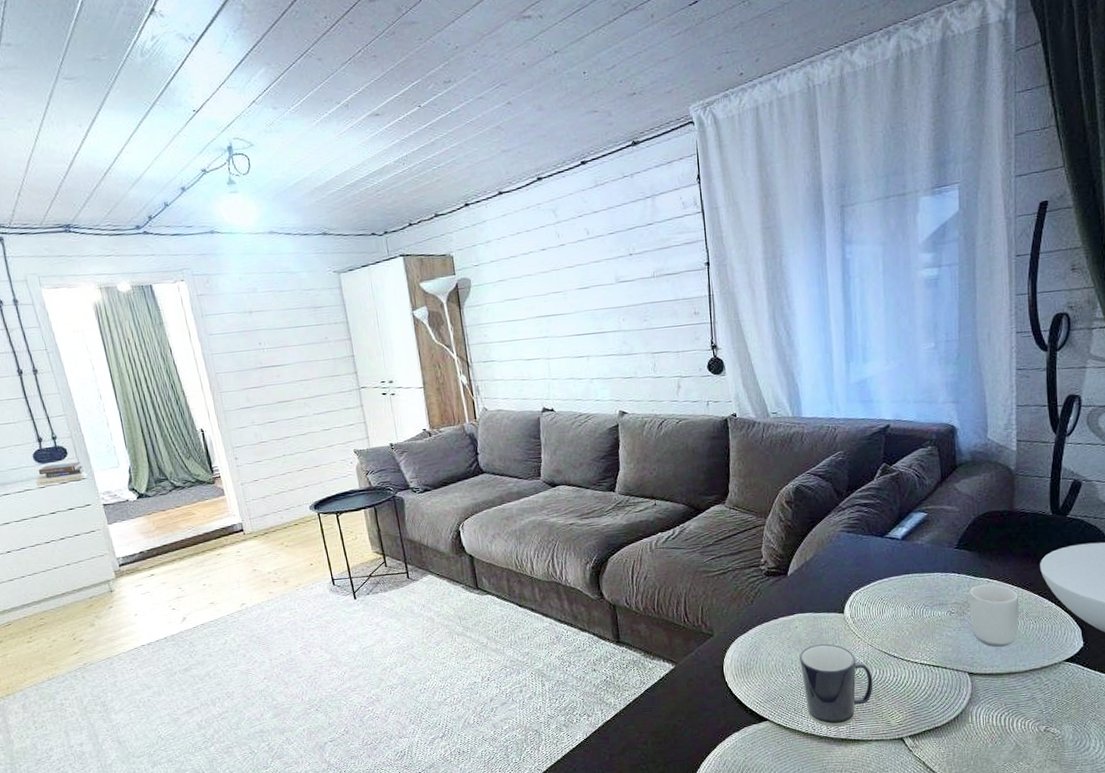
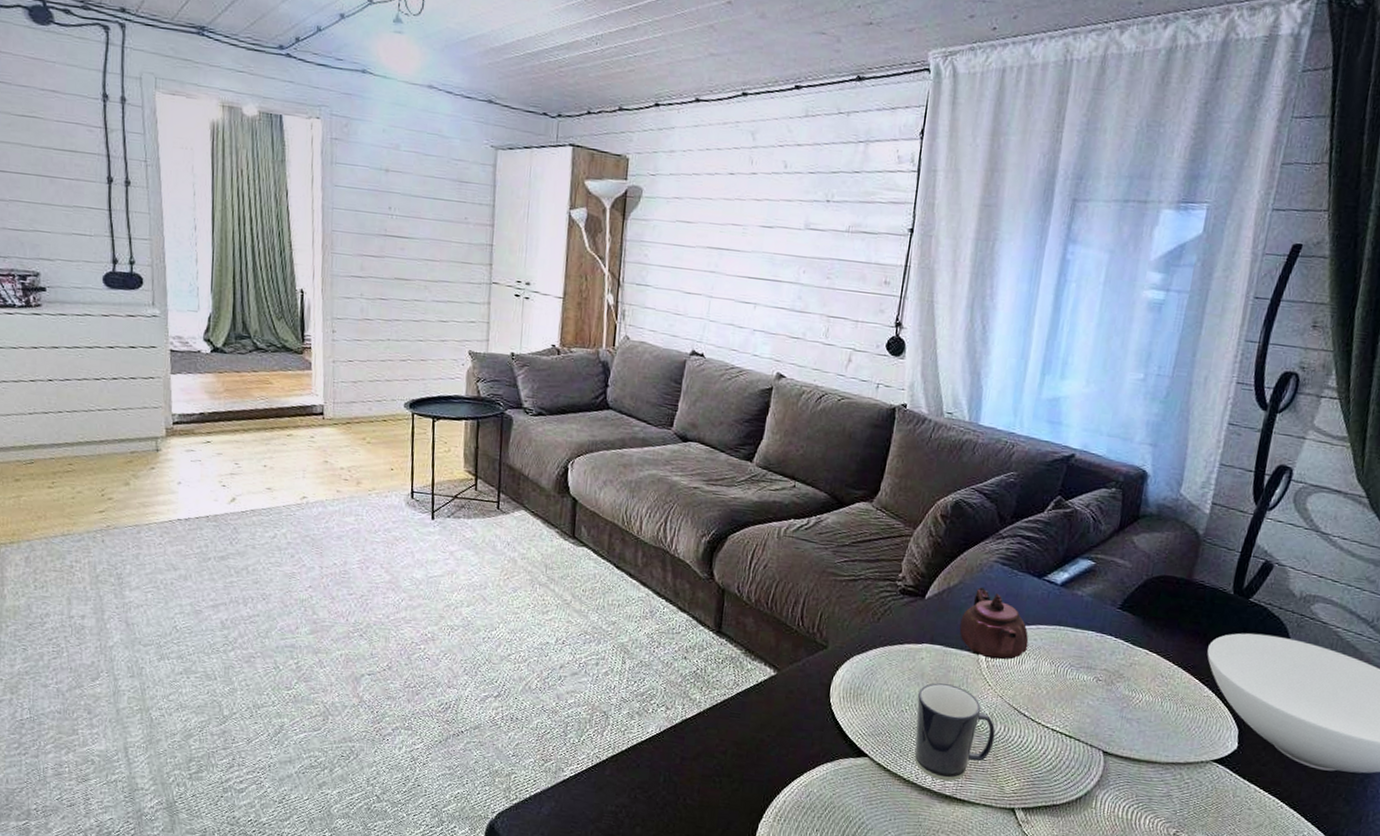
books: present [36,462,84,486] -> none [100,292,158,317]
teapot: none [822,555,885,615] -> present [959,587,1029,660]
cup: present [969,584,1019,647] -> none [1116,655,1177,731]

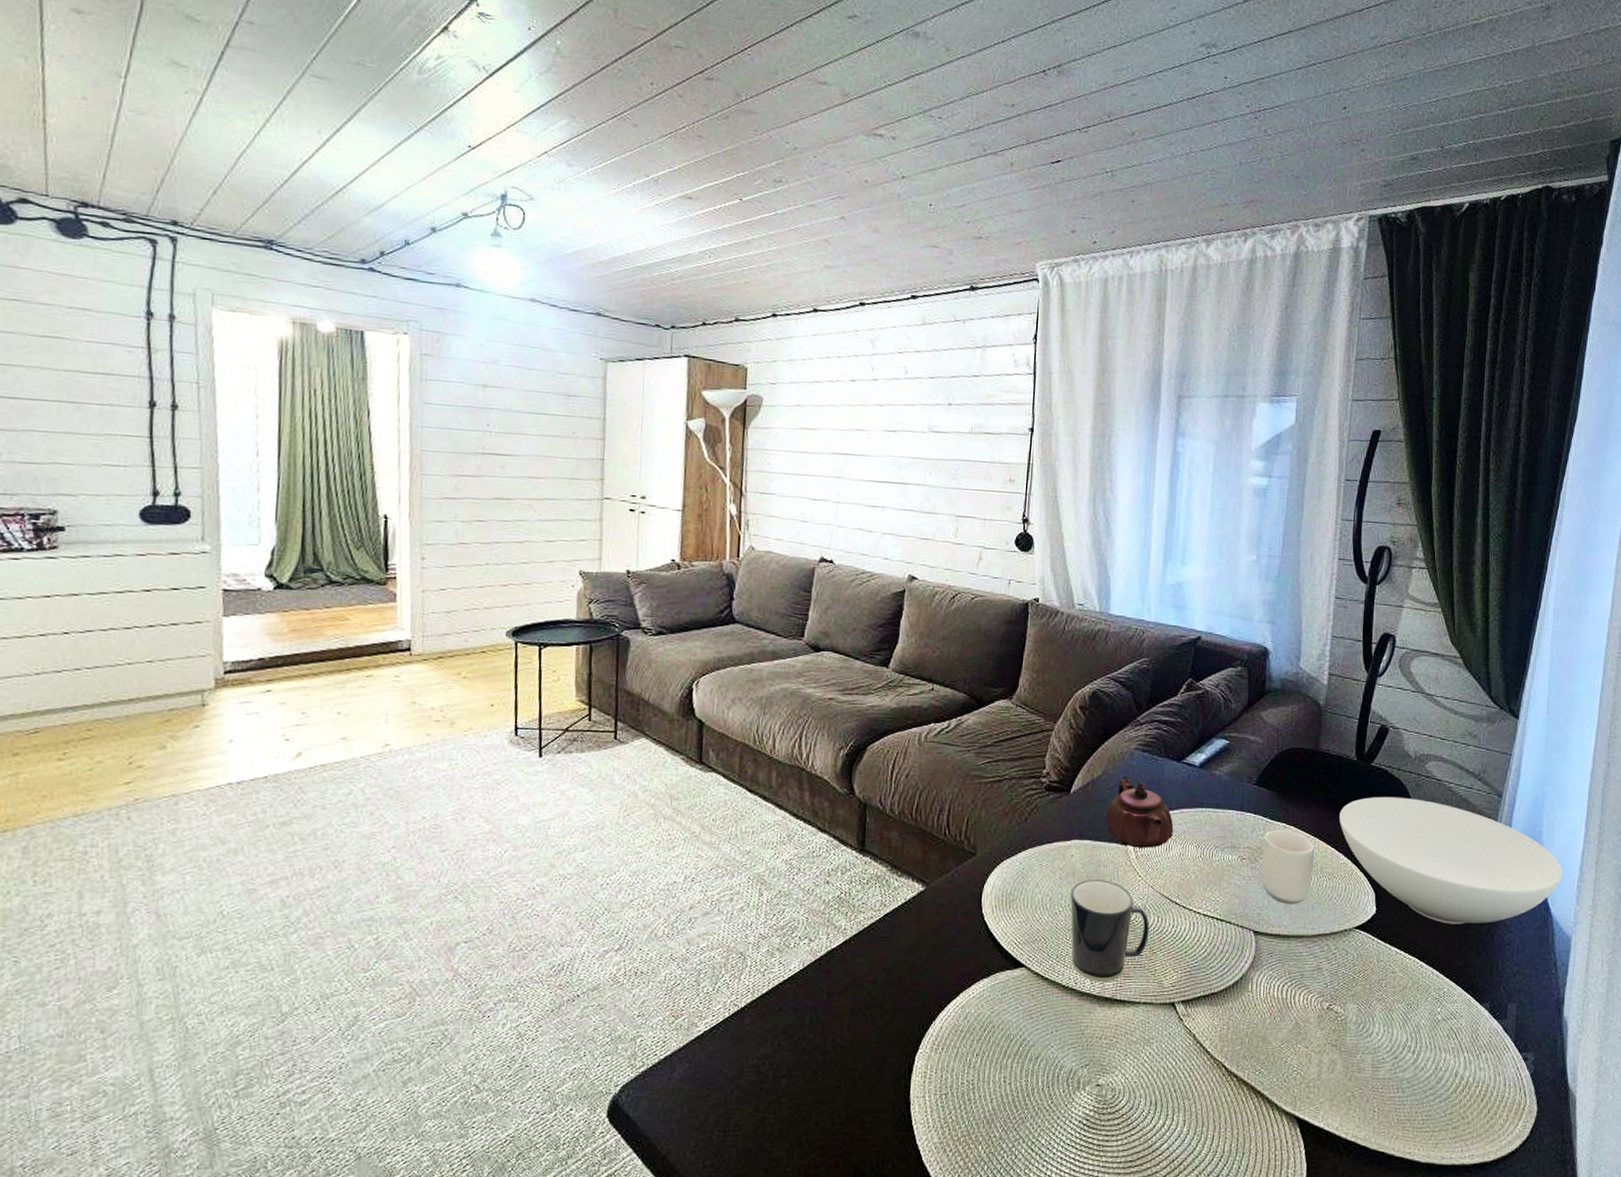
cup: none [1116,655,1177,731] -> present [1261,830,1314,904]

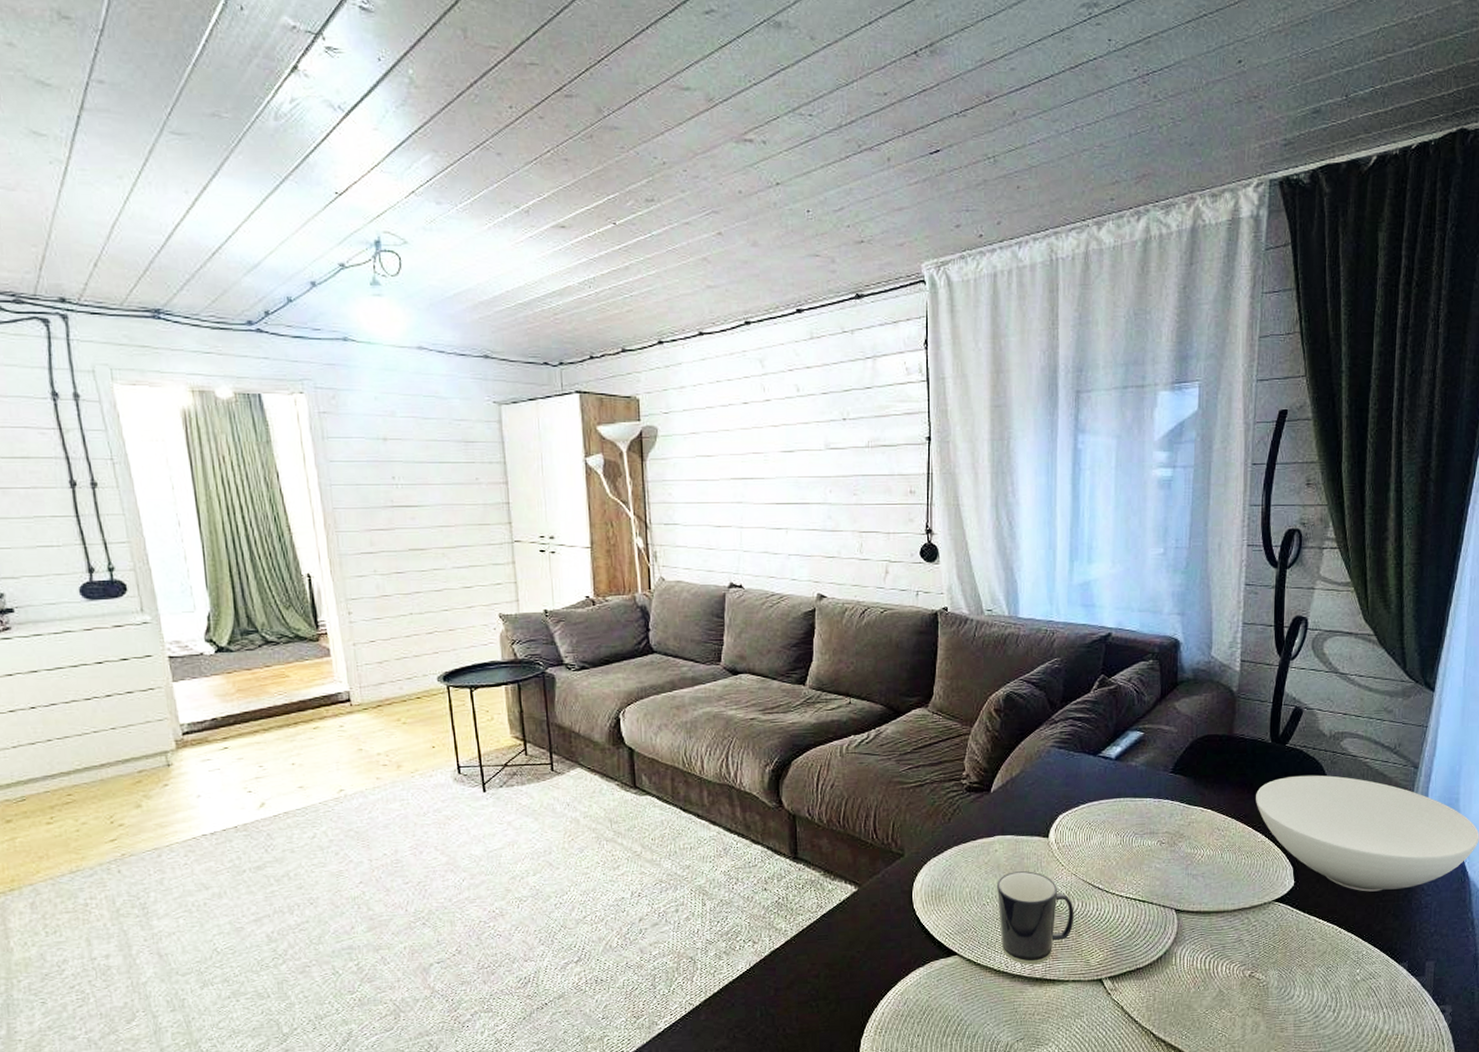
teapot: present [1106,776,1174,848] -> none [1027,773,1093,840]
cup: present [1261,830,1314,904] -> none [1181,814,1232,883]

